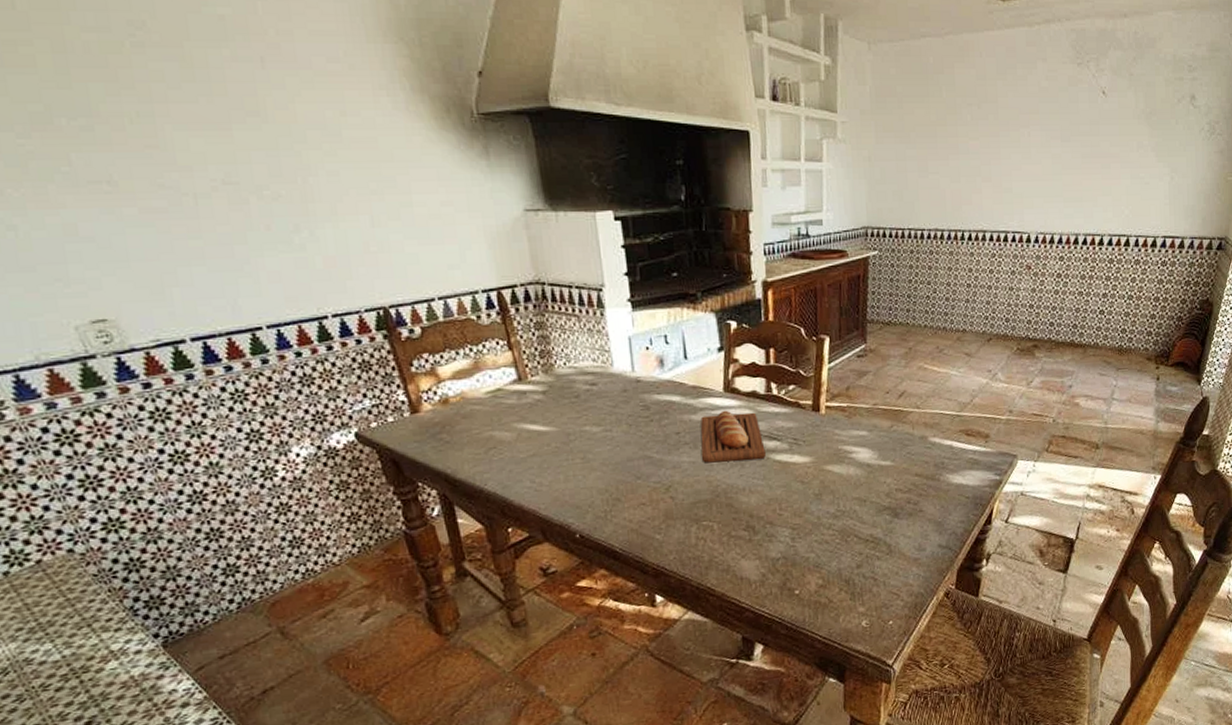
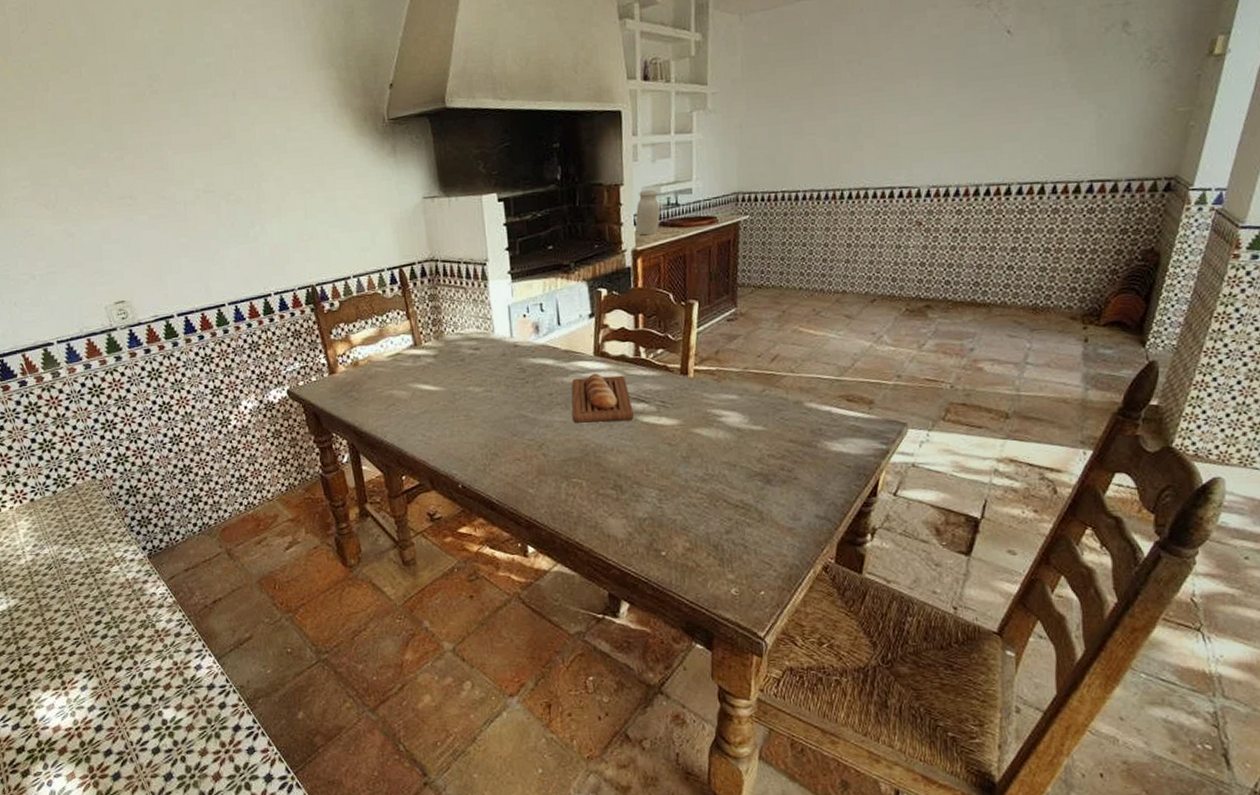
jar: none [765,218,791,267] -> present [635,189,660,236]

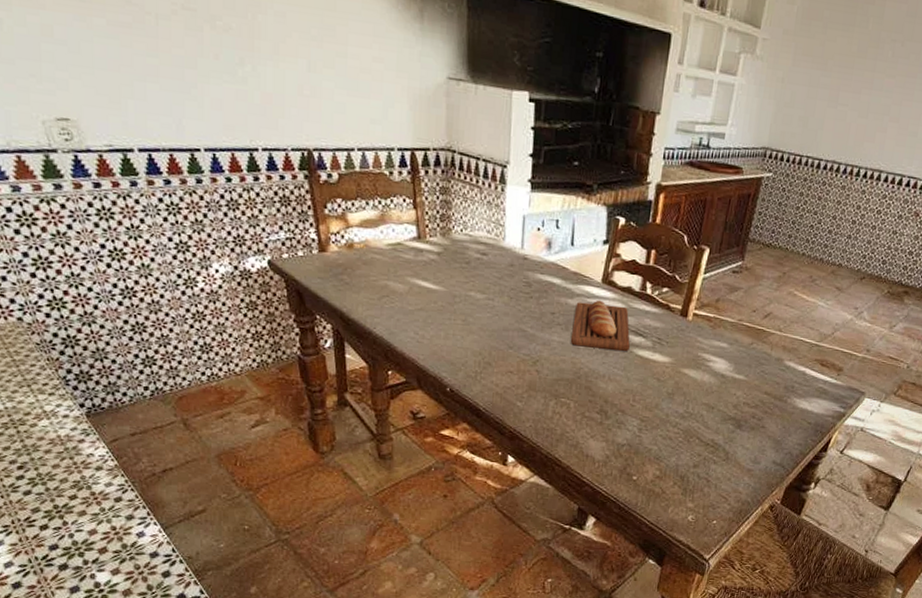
jar: present [635,189,660,236] -> none [664,124,692,173]

